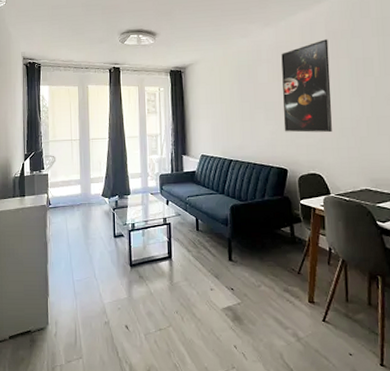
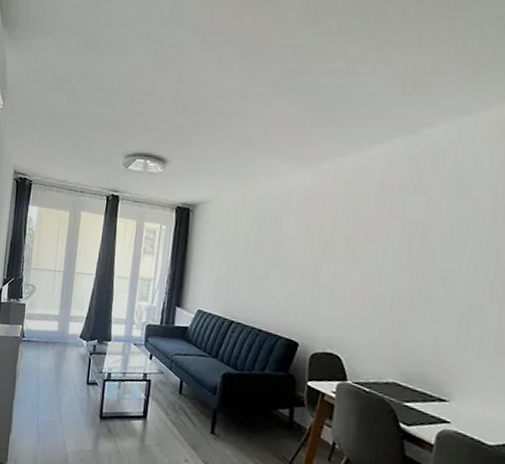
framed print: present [281,39,332,133] -> none [303,191,381,308]

